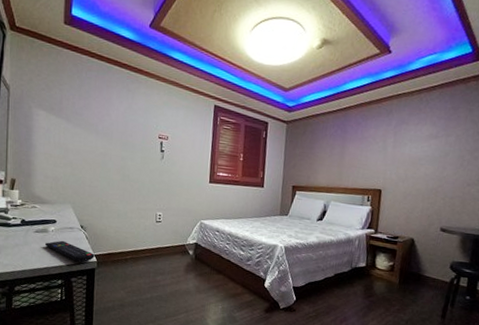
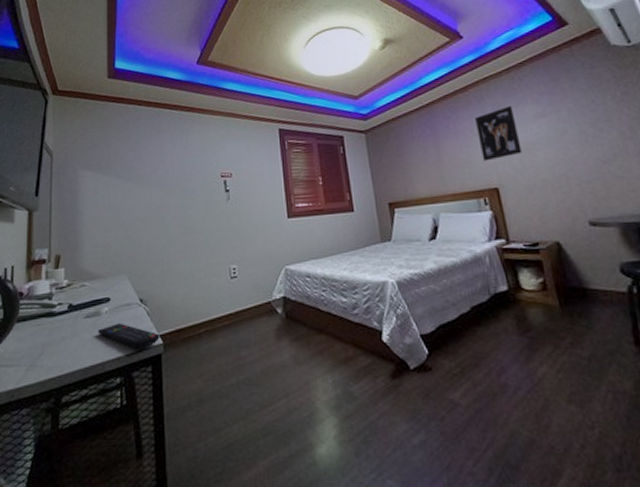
wall art: none [376,123,413,167] -> present [475,105,522,161]

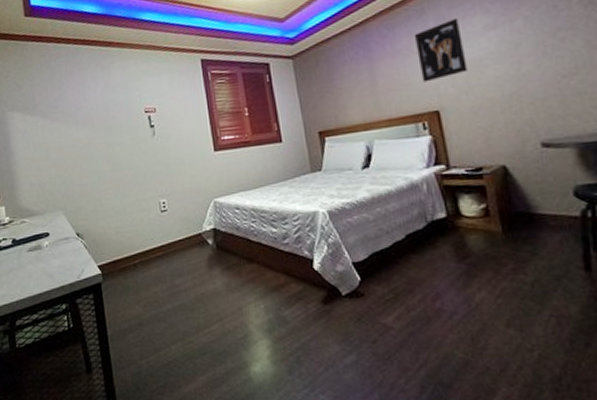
remote control: present [97,322,160,348] -> none [40,255,98,278]

